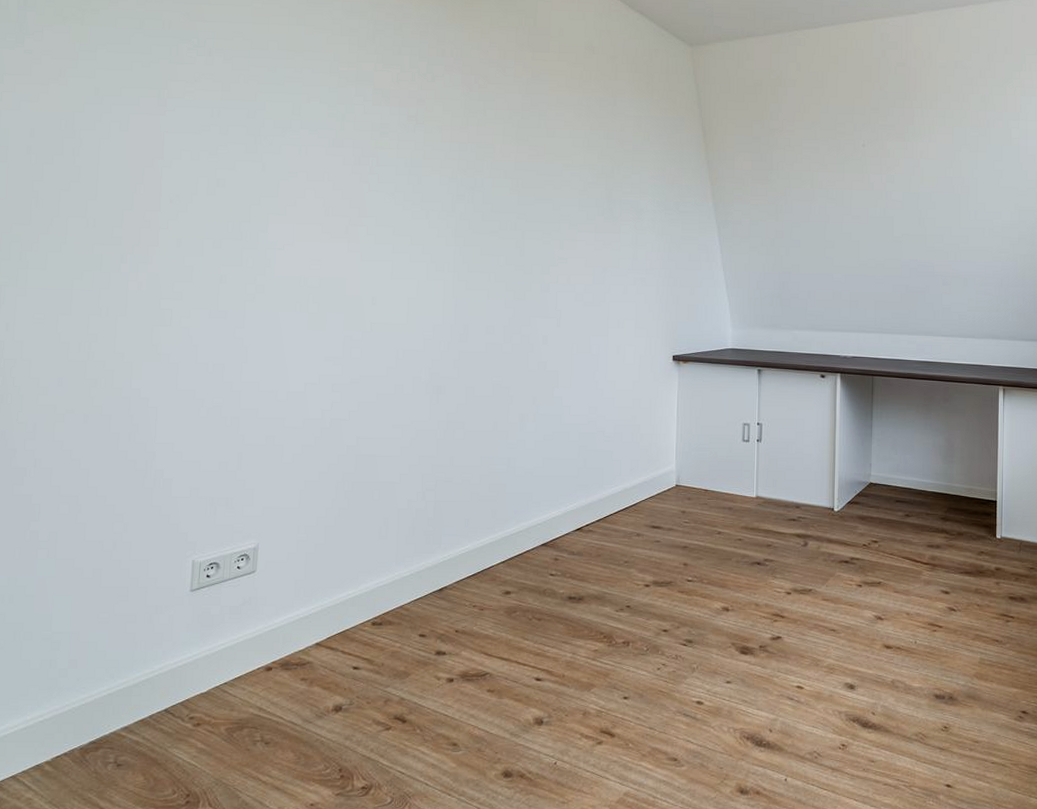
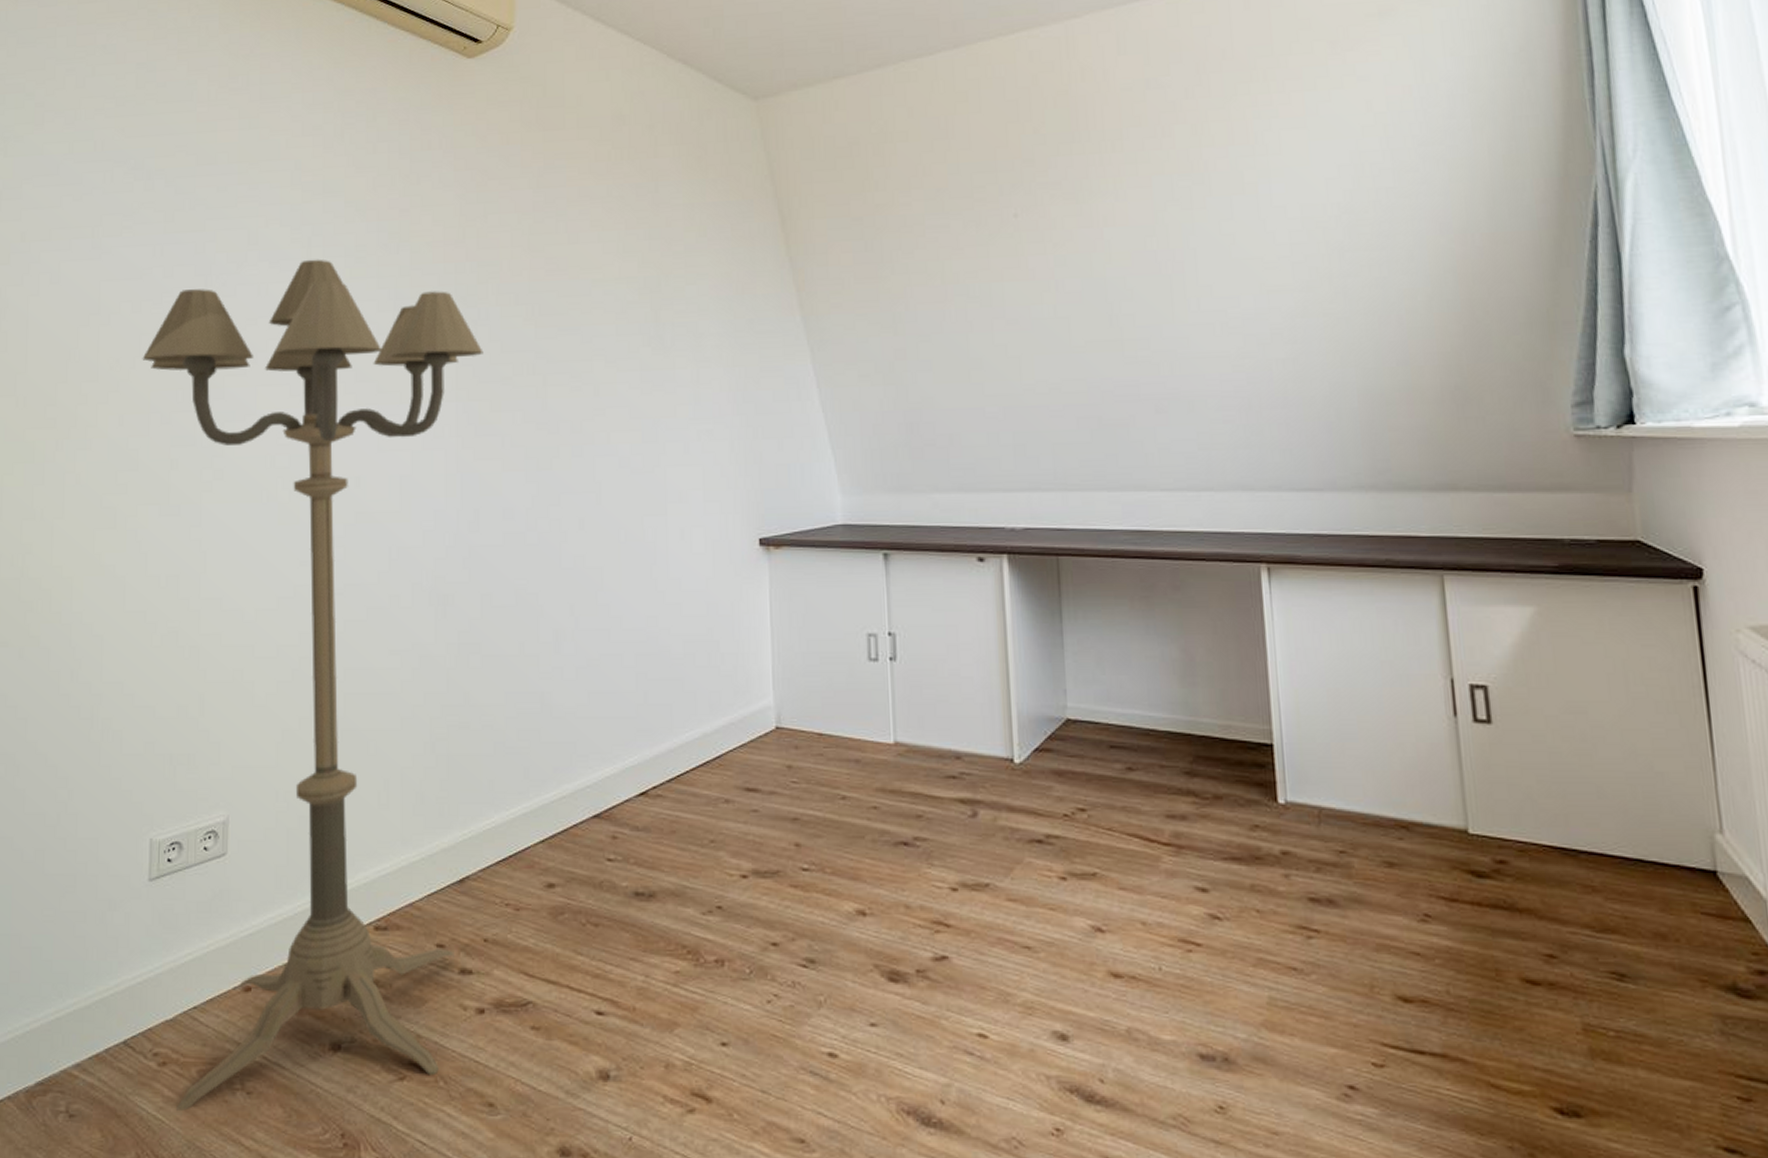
floor lamp: none [198,130,478,758] -> present [142,259,484,1111]

